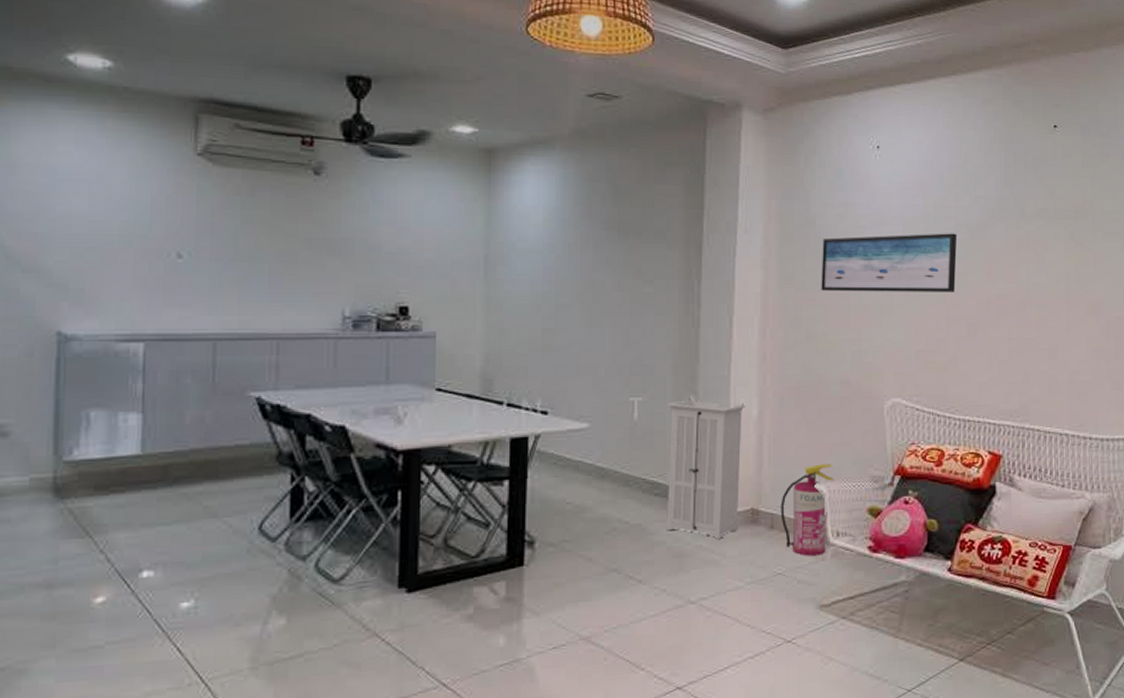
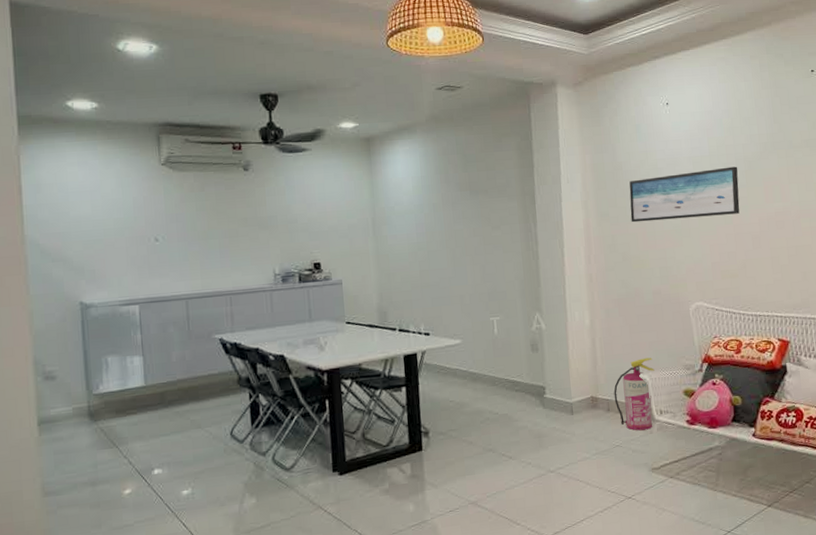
storage cabinet: present [666,398,745,539] -> none [518,315,582,422]

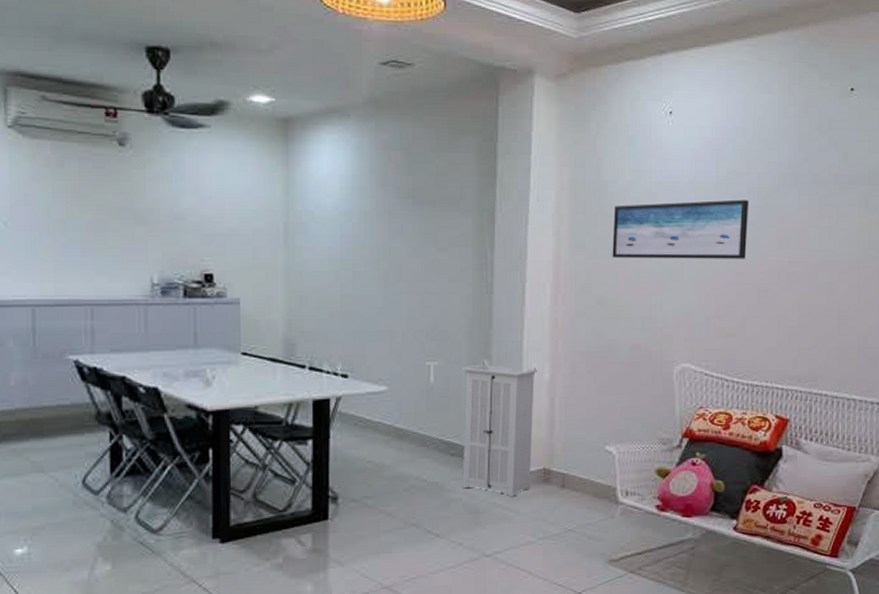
storage cabinet: none [518,315,582,422] -> present [461,363,537,497]
fire extinguisher: present [614,357,655,431] -> none [571,426,624,514]

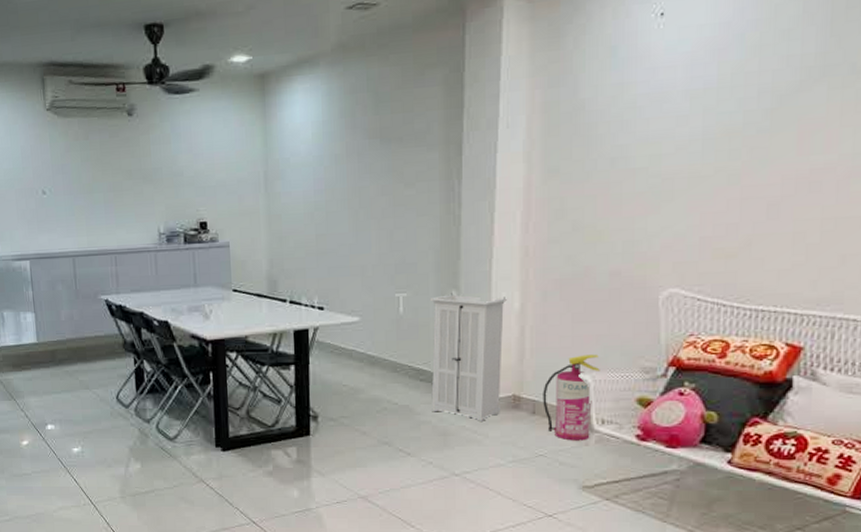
fire extinguisher: none [571,426,624,514] -> present [543,354,600,441]
wall art: present [612,199,749,259] -> none [589,102,760,181]

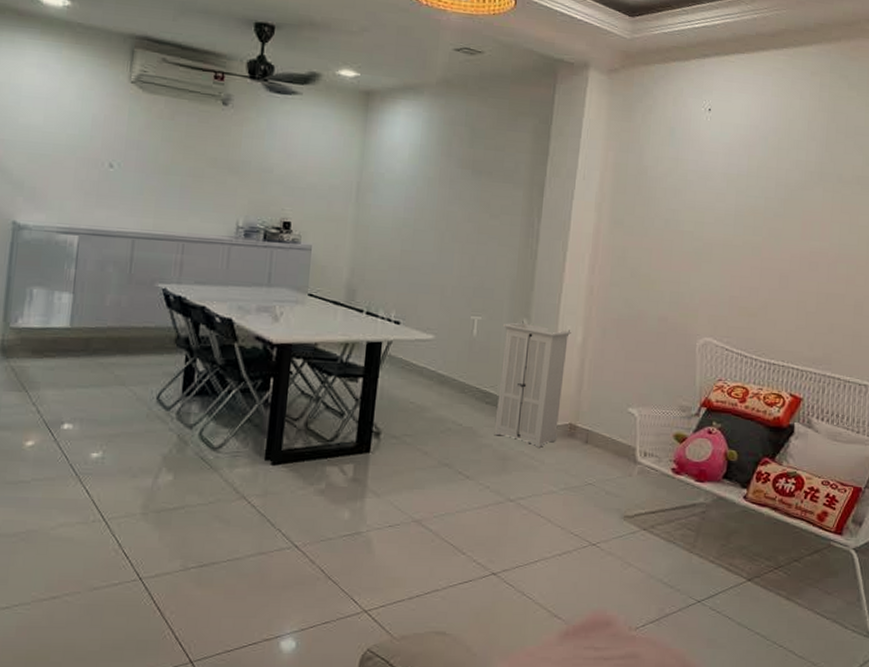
fire extinguisher: present [543,354,600,441] -> none [595,390,646,472]

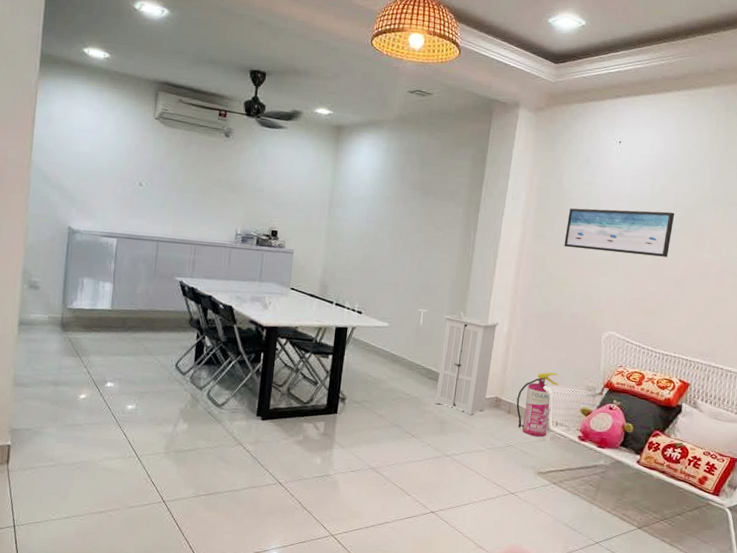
fire extinguisher: none [595,390,646,472] -> present [516,372,558,437]
wall art: none [647,188,777,246] -> present [564,208,675,257]

